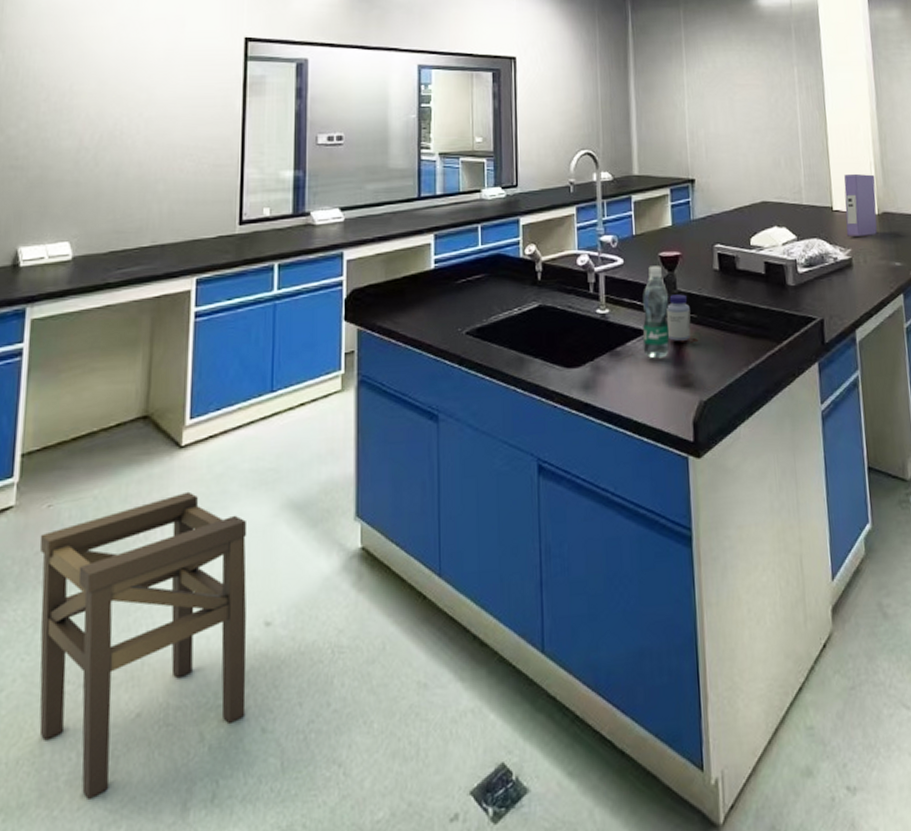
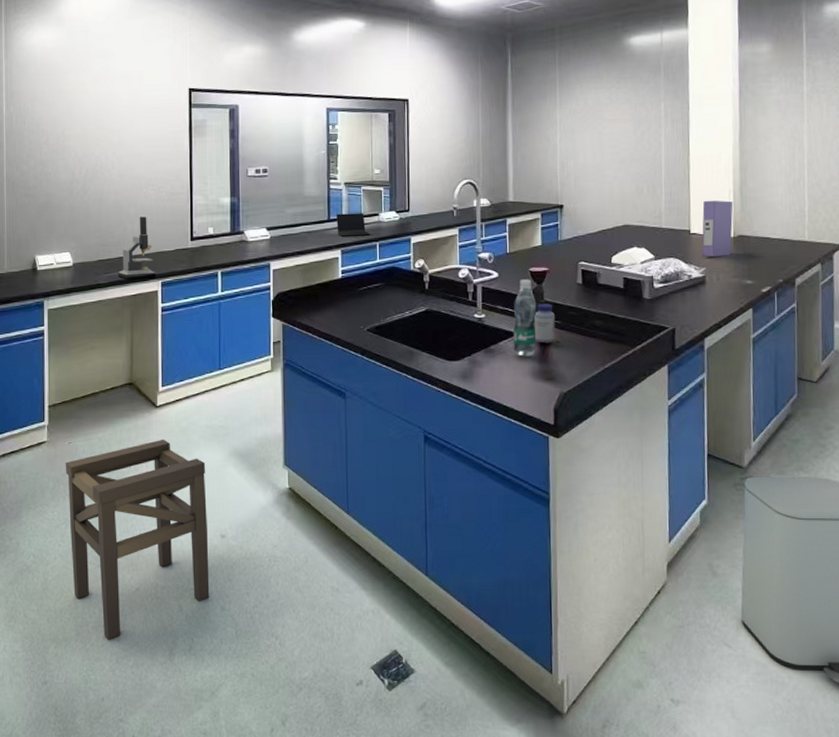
microscope: none [136,194,190,278] -> present [118,216,156,280]
laptop computer: none [429,189,471,218] -> present [336,213,371,237]

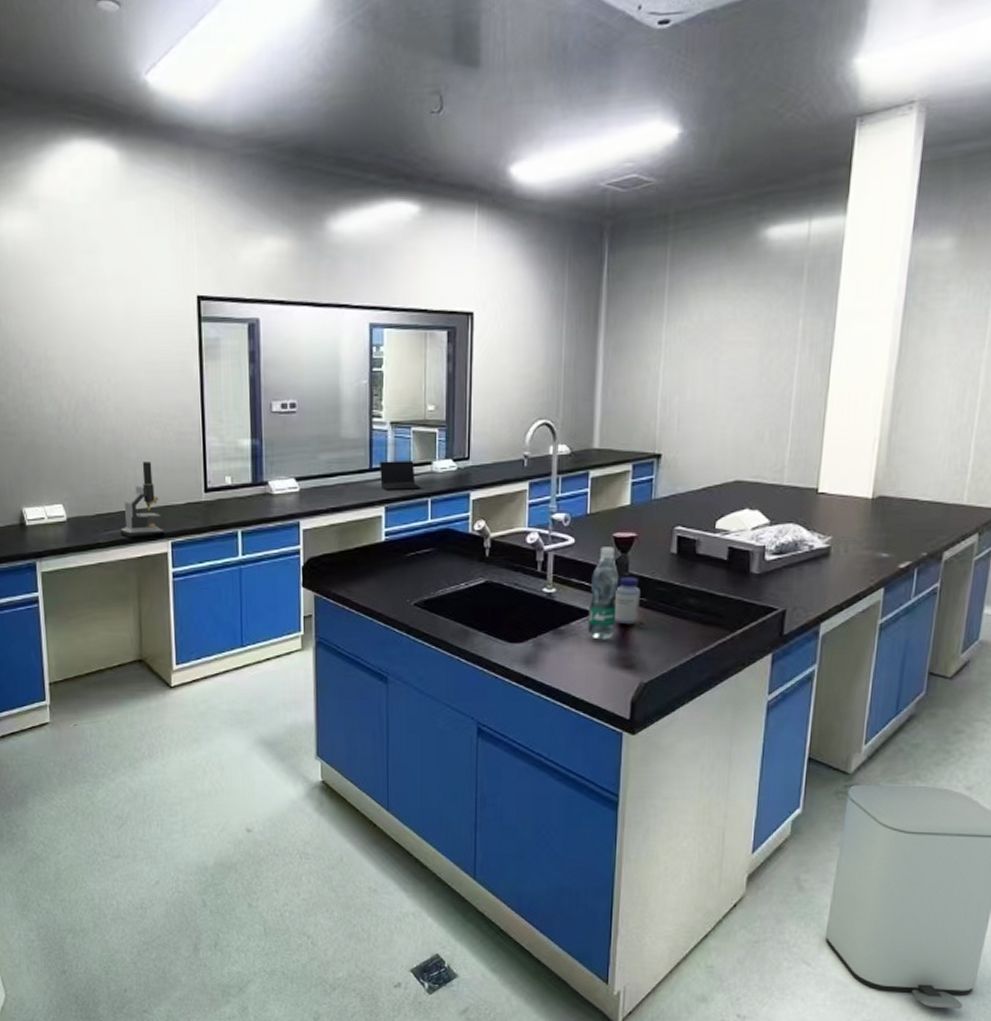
stool: present [65,439,210,640] -> none [71,723,236,933]
binder: present [701,200,733,257] -> none [829,450,877,523]

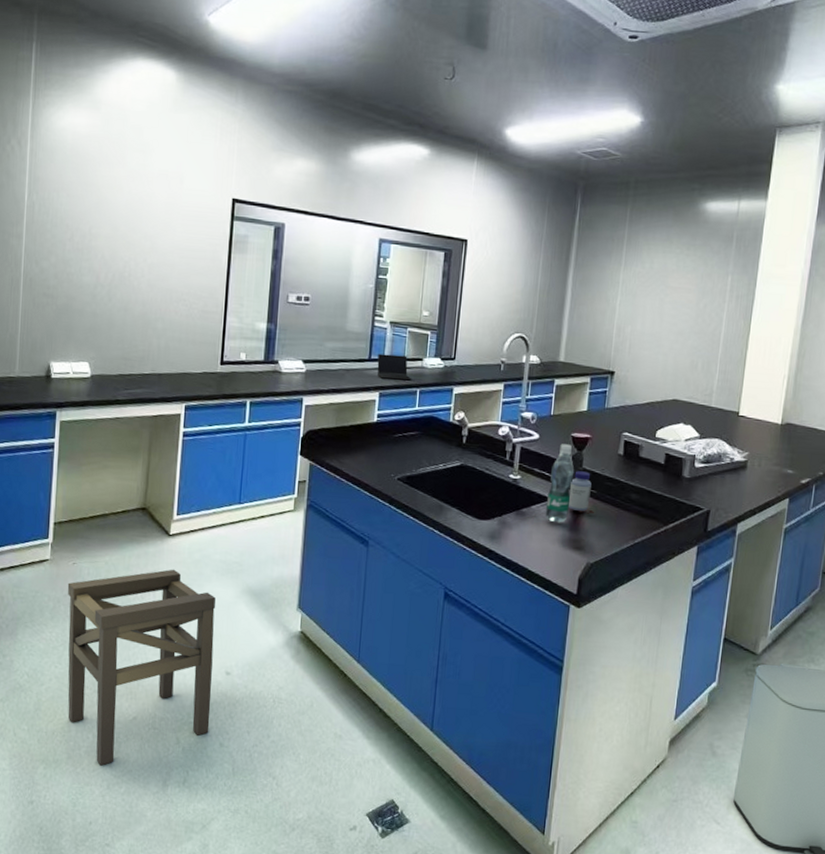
stool: none [71,723,236,933] -> present [67,569,216,766]
microscope: present [120,461,165,540] -> none [139,332,181,402]

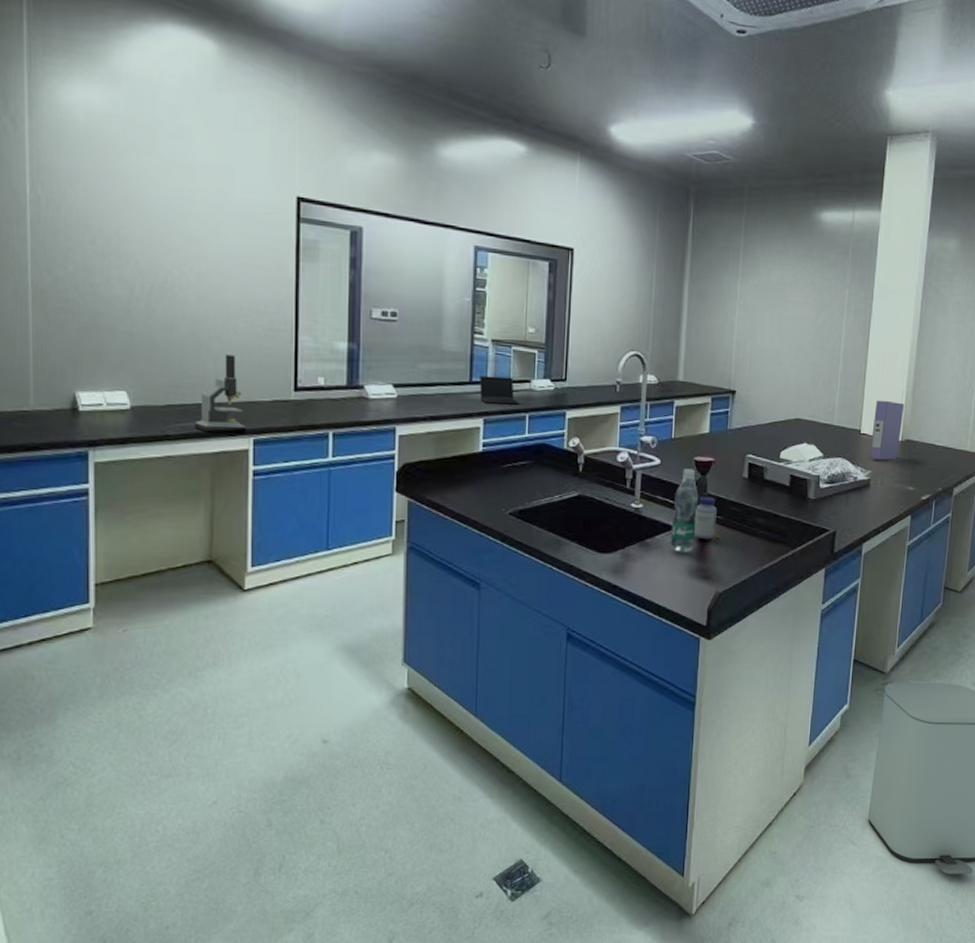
stool: present [67,569,216,766] -> none [118,629,307,861]
microscope: none [139,332,181,402] -> present [194,354,247,435]
binder: none [746,383,786,443] -> present [869,400,905,460]

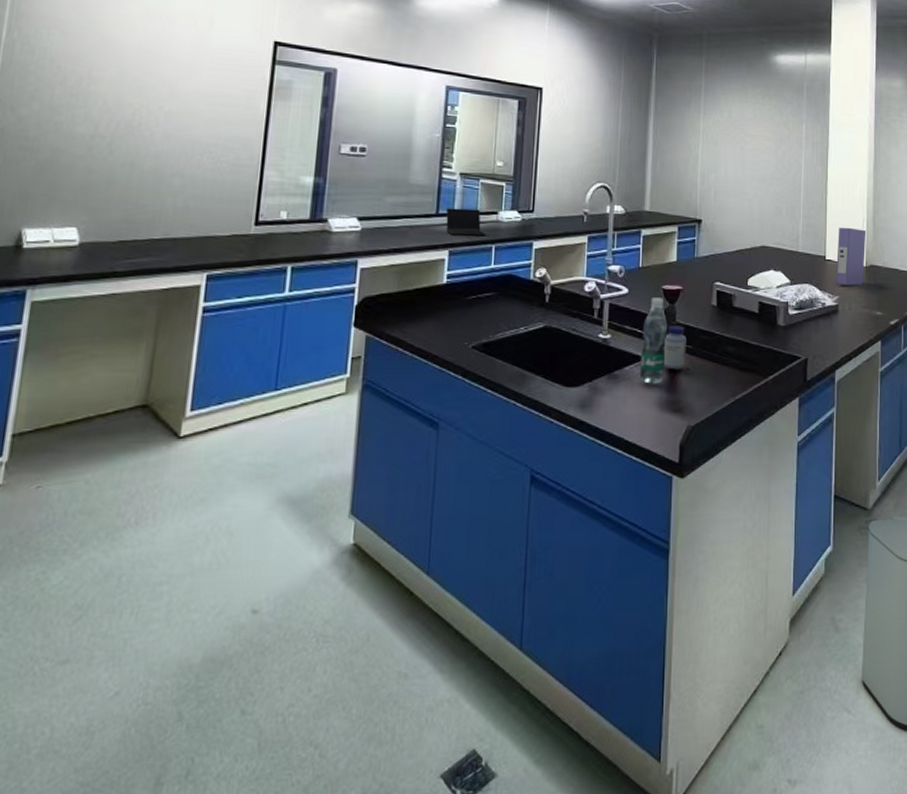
microscope: present [194,354,247,435] -> none [144,190,201,271]

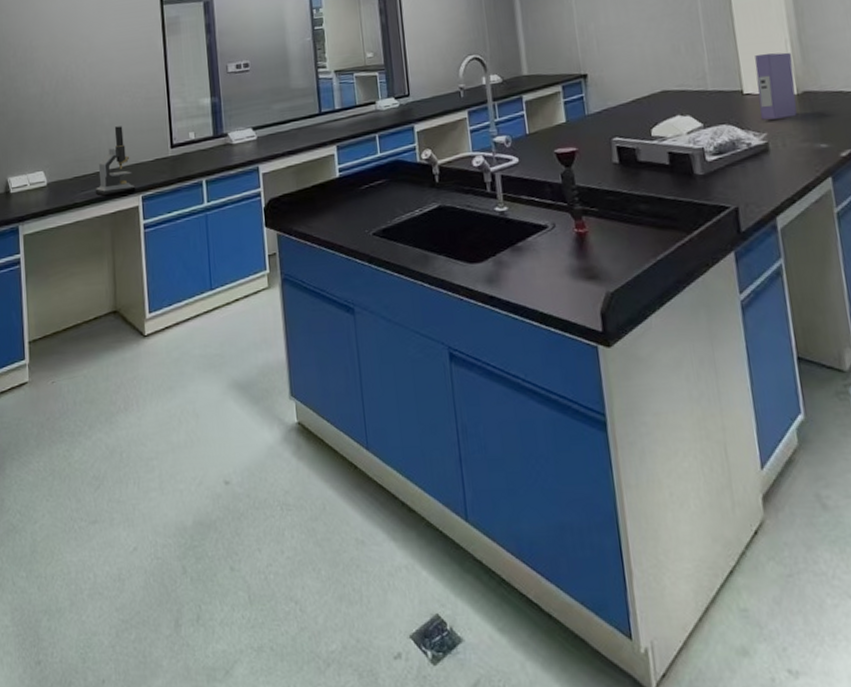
microscope: none [144,190,201,271] -> present [95,126,136,197]
laptop computer: present [446,208,486,236] -> none [328,102,369,131]
bottle: present [639,297,668,384] -> none [540,162,571,253]
medicine bottle: present [663,325,692,372] -> none [566,189,602,237]

